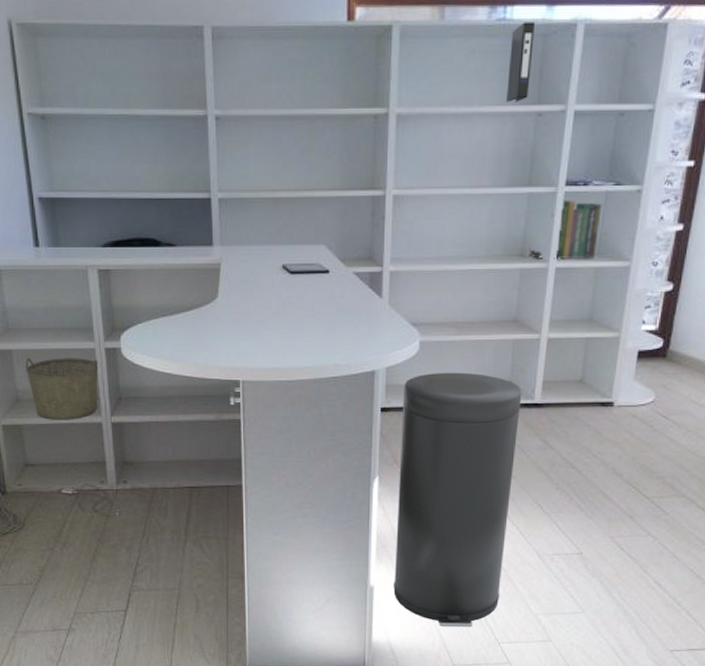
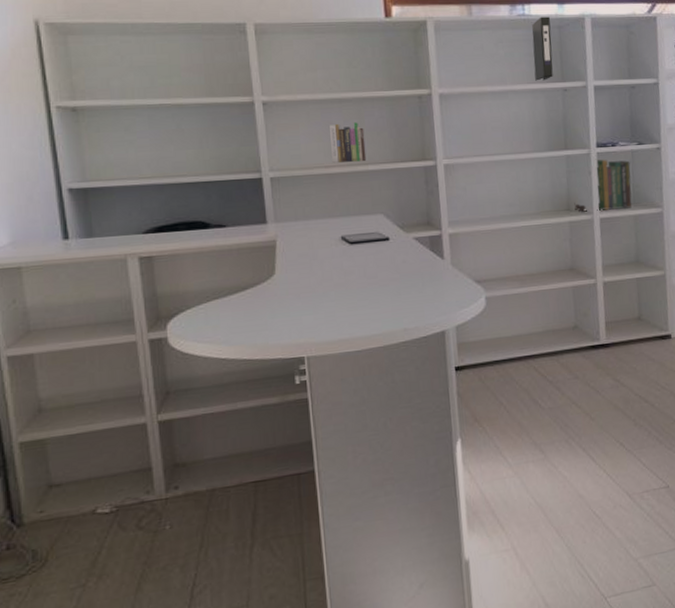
basket: present [25,358,99,420] -> none [50,353,142,429]
books: none [278,143,314,188] -> present [328,122,367,163]
pedal bin: present [393,372,522,628] -> none [475,322,599,592]

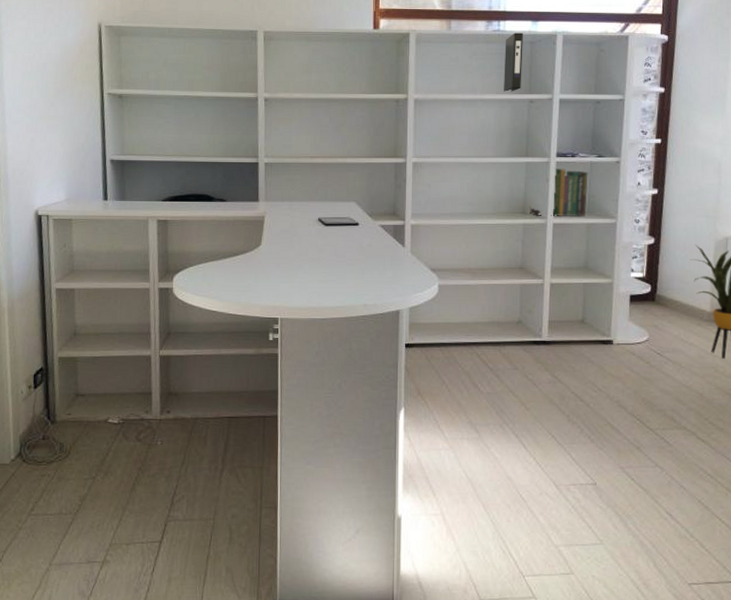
books: present [328,122,367,163] -> none [316,120,346,155]

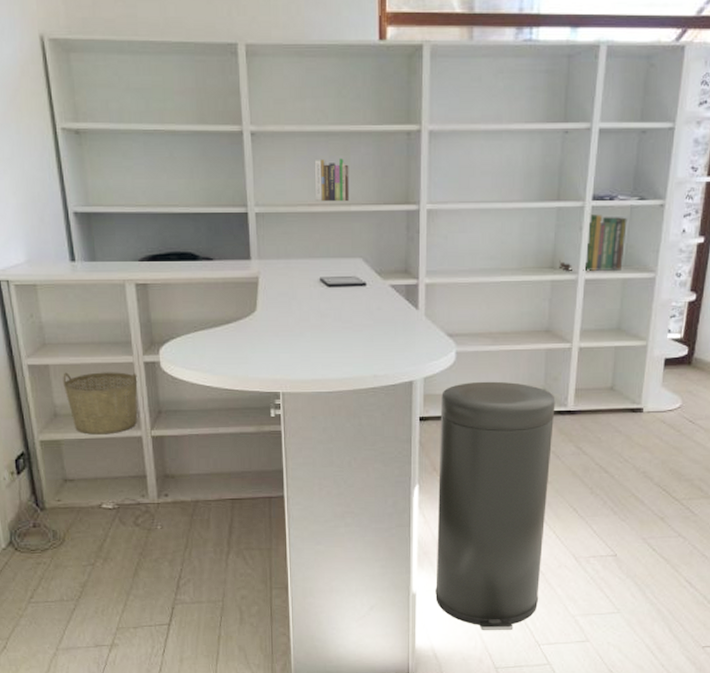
basket: none [85,296,152,353] -> present [63,372,138,435]
books: none [316,120,346,155] -> present [314,158,350,202]
pedal bin: none [420,312,531,560] -> present [435,381,556,631]
binder: present [504,33,523,92] -> none [534,43,559,120]

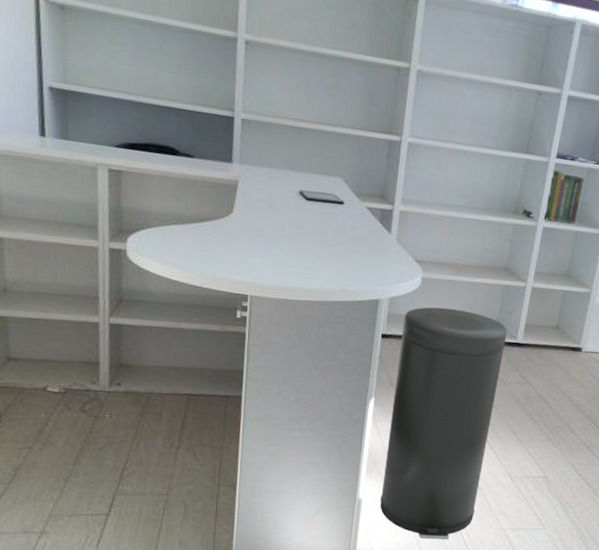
basket: present [63,372,138,435] -> none [17,248,101,317]
books: present [314,158,350,202] -> none [303,78,339,123]

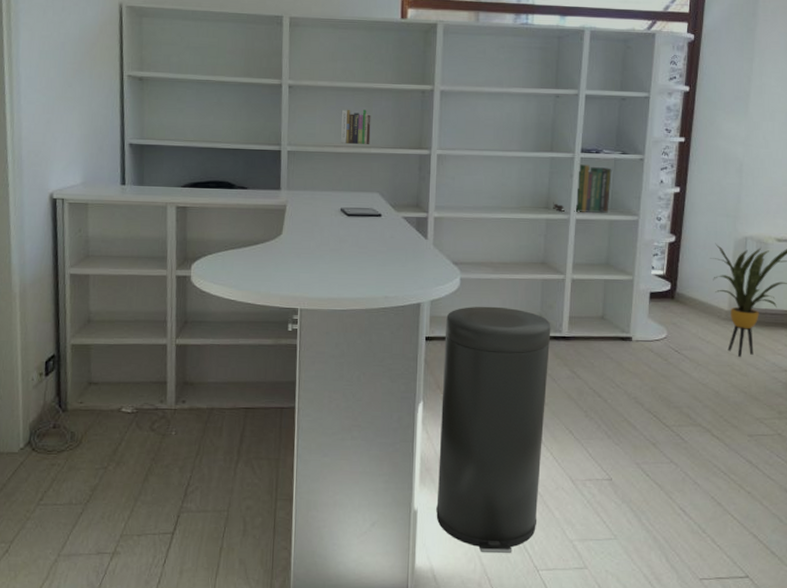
books: none [303,78,339,123] -> present [341,109,371,145]

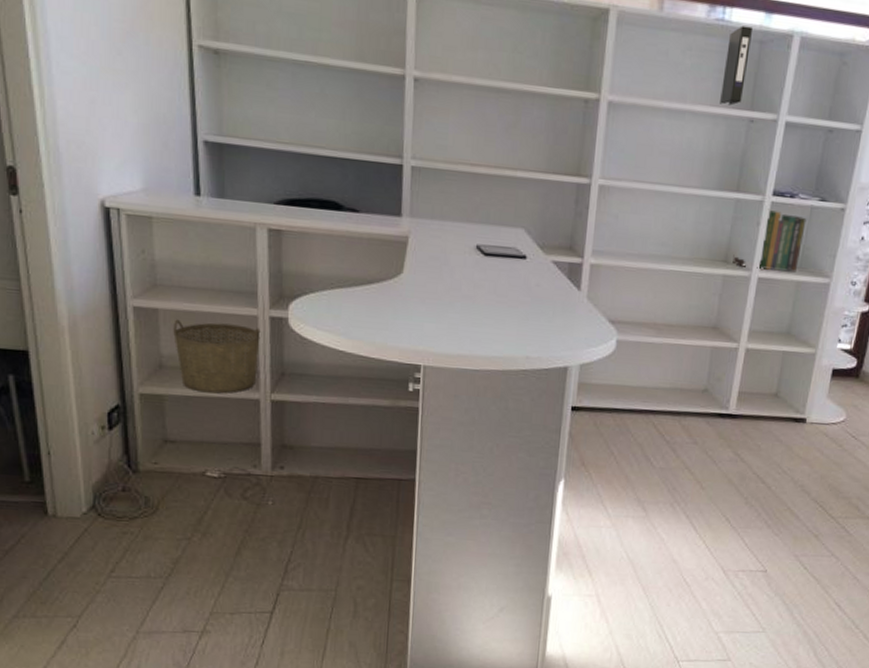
basket: none [100,282,169,341] -> present [173,319,261,394]
books: present [341,109,371,145] -> none [480,116,519,167]
pedal bin: present [436,306,551,554] -> none [572,374,717,644]
binder: none [530,27,551,86] -> present [720,25,752,106]

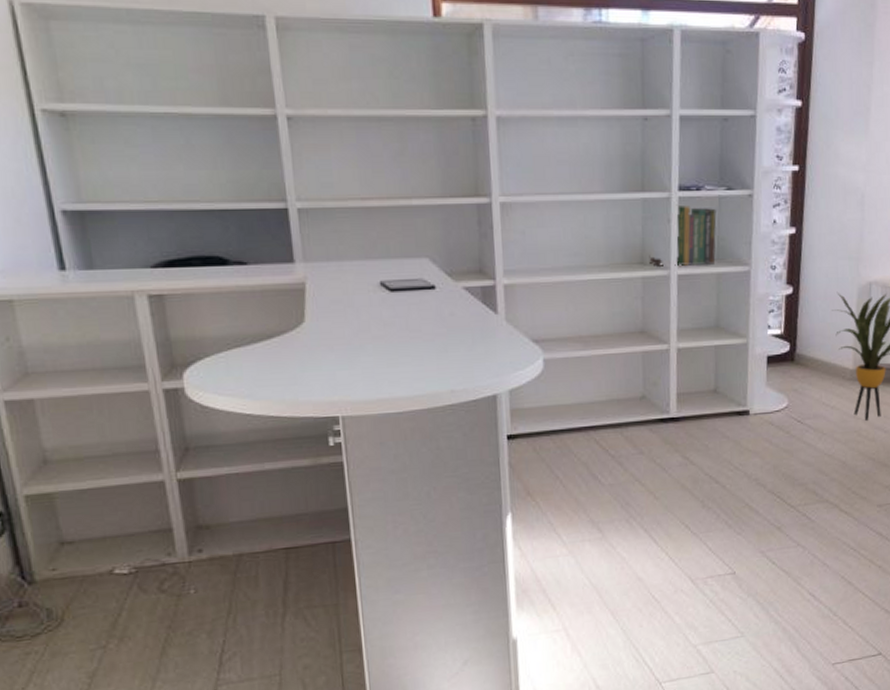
basket: present [173,319,261,394] -> none [53,403,158,483]
binder: present [720,25,752,106] -> none [609,25,633,106]

